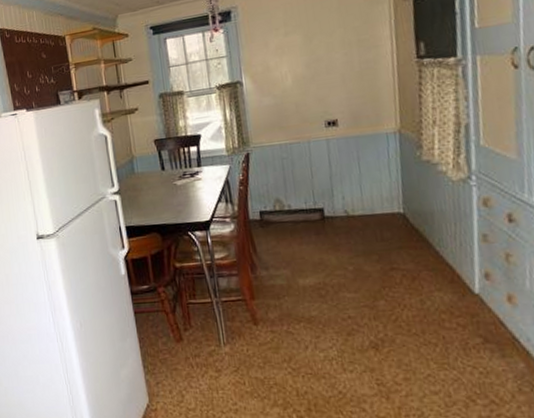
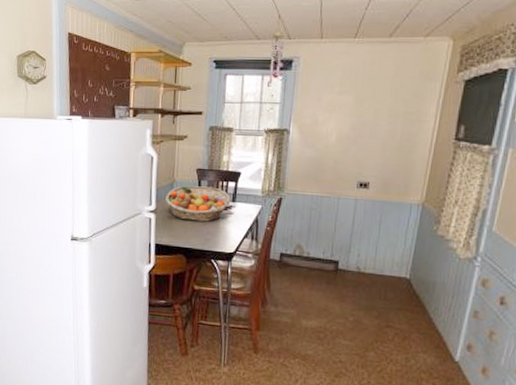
fruit basket: none [127,155,197,196] -> present [165,185,231,222]

